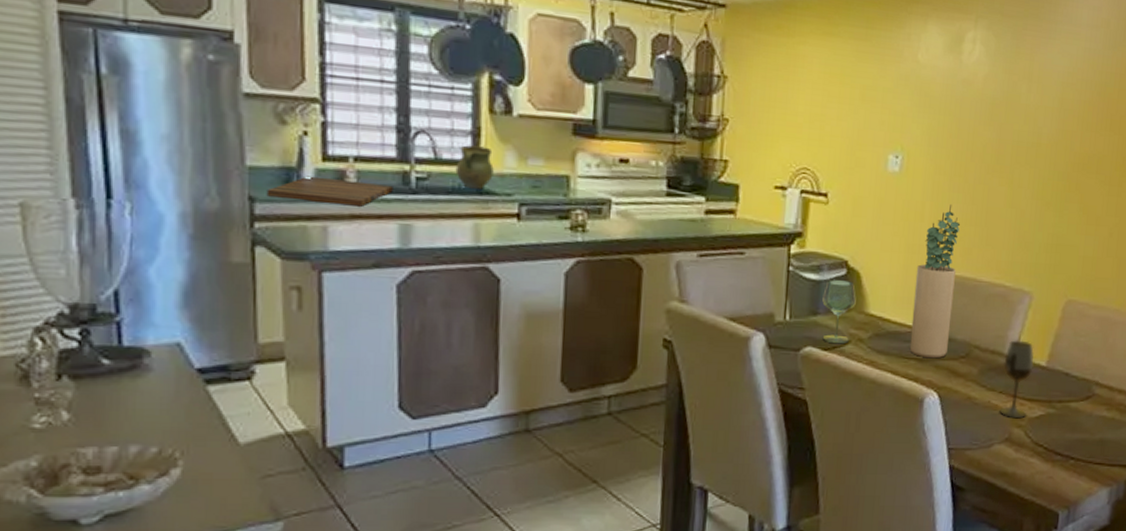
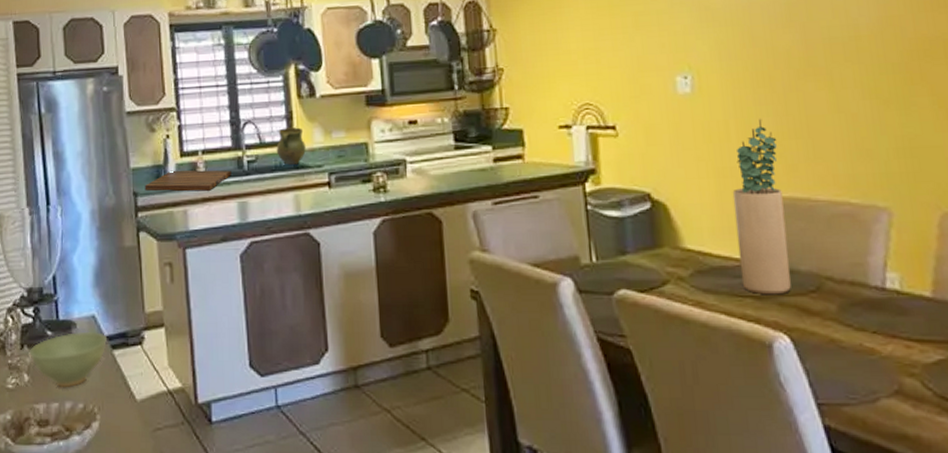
bowl: none [70,361,200,428] -> present [29,331,108,387]
wine glass: present [822,279,856,344] -> none [629,214,668,285]
wine glass: present [999,340,1034,419] -> none [870,267,919,365]

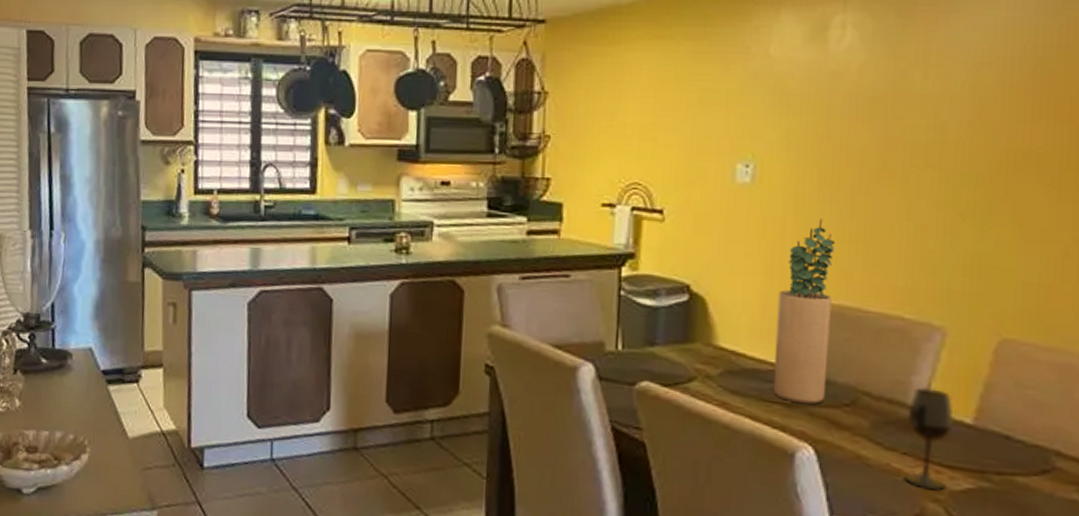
bowl: present [29,331,108,387] -> none [21,362,104,417]
cutting board: present [145,170,231,191] -> none [154,207,247,233]
ceramic jug: present [276,127,306,165] -> none [296,175,328,215]
wine glass: none [870,267,919,365] -> present [904,387,954,490]

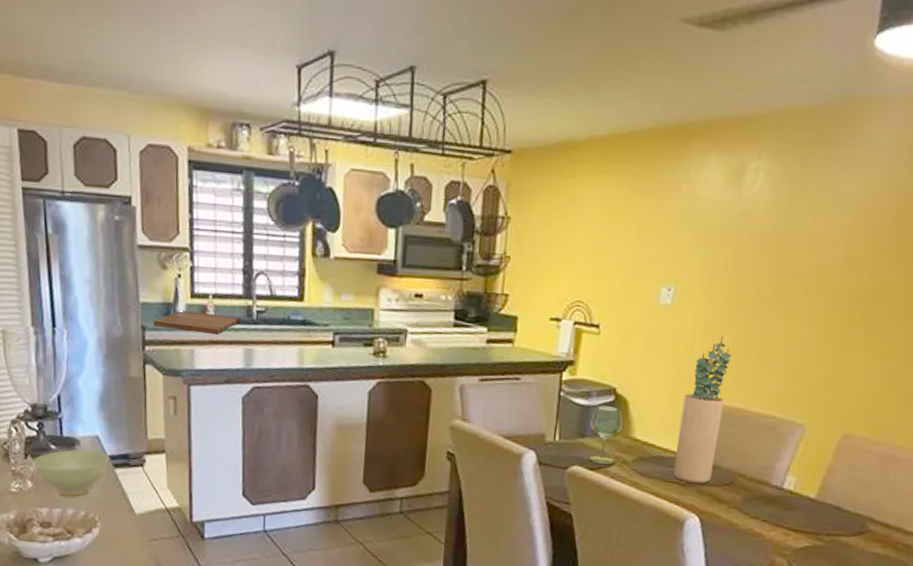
bowl: none [21,362,104,417] -> present [32,448,110,497]
cutting board: none [154,207,247,233] -> present [153,310,240,334]
wine glass: none [660,305,702,381] -> present [588,405,623,465]
wine glass: present [904,387,954,490] -> none [762,471,804,548]

